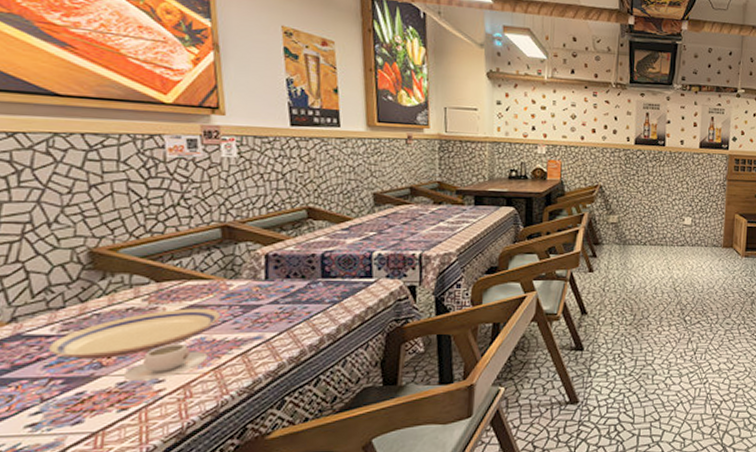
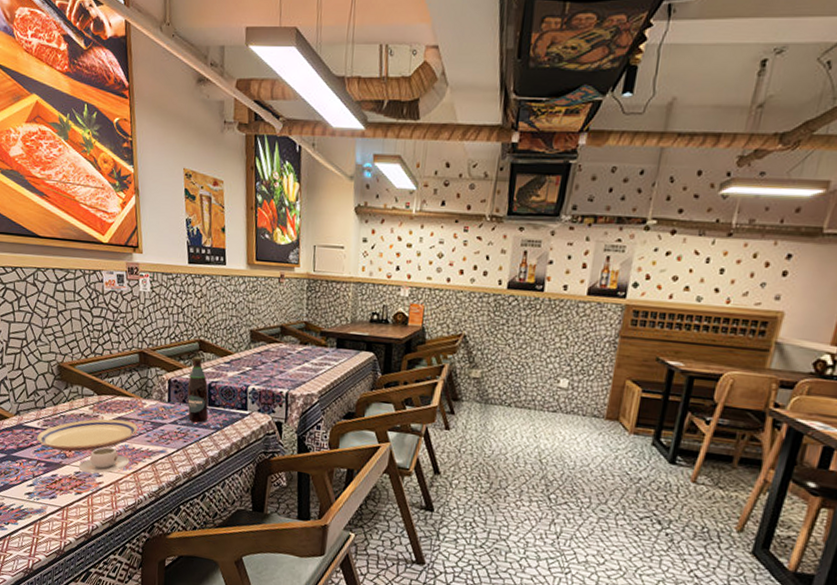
bottle: none [292,225,322,298] -> present [187,356,209,423]

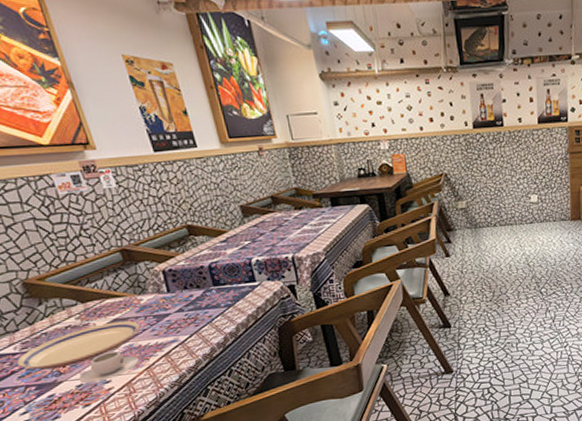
bottle: present [187,356,209,423] -> none [183,241,217,306]

